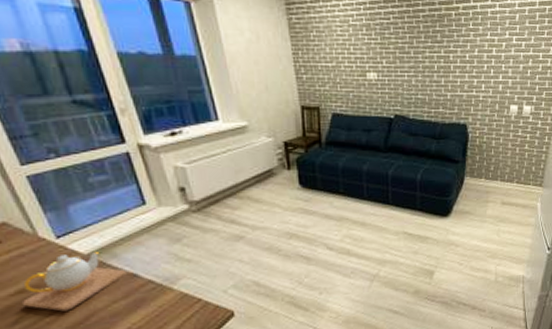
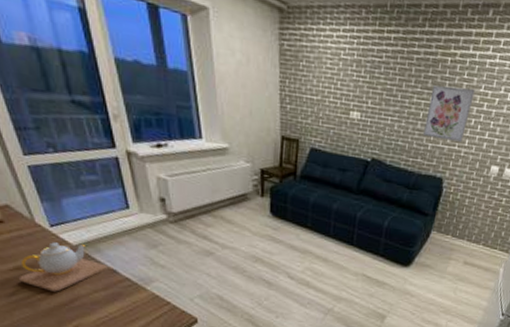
wall art: none [441,36,482,87] -> present [423,85,475,142]

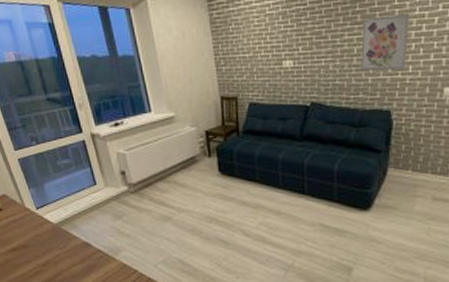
teapot: present [18,242,107,292] -> none [14,223,82,268]

